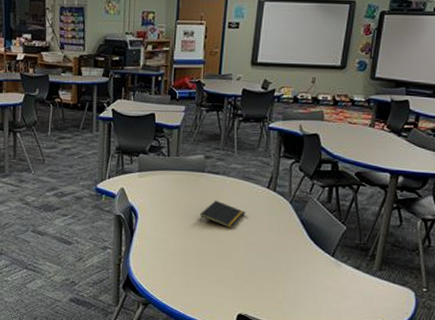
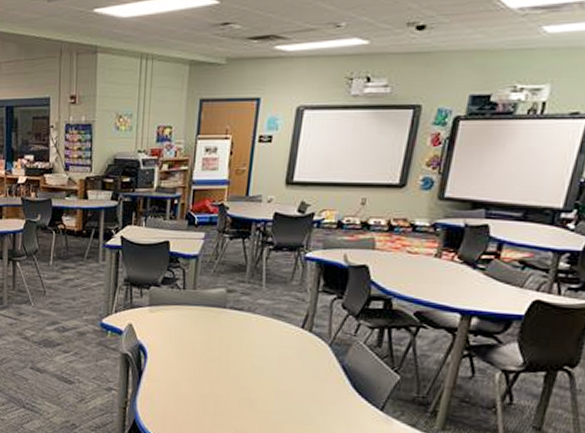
notepad: present [200,200,246,230] -> none [219,340,275,374]

